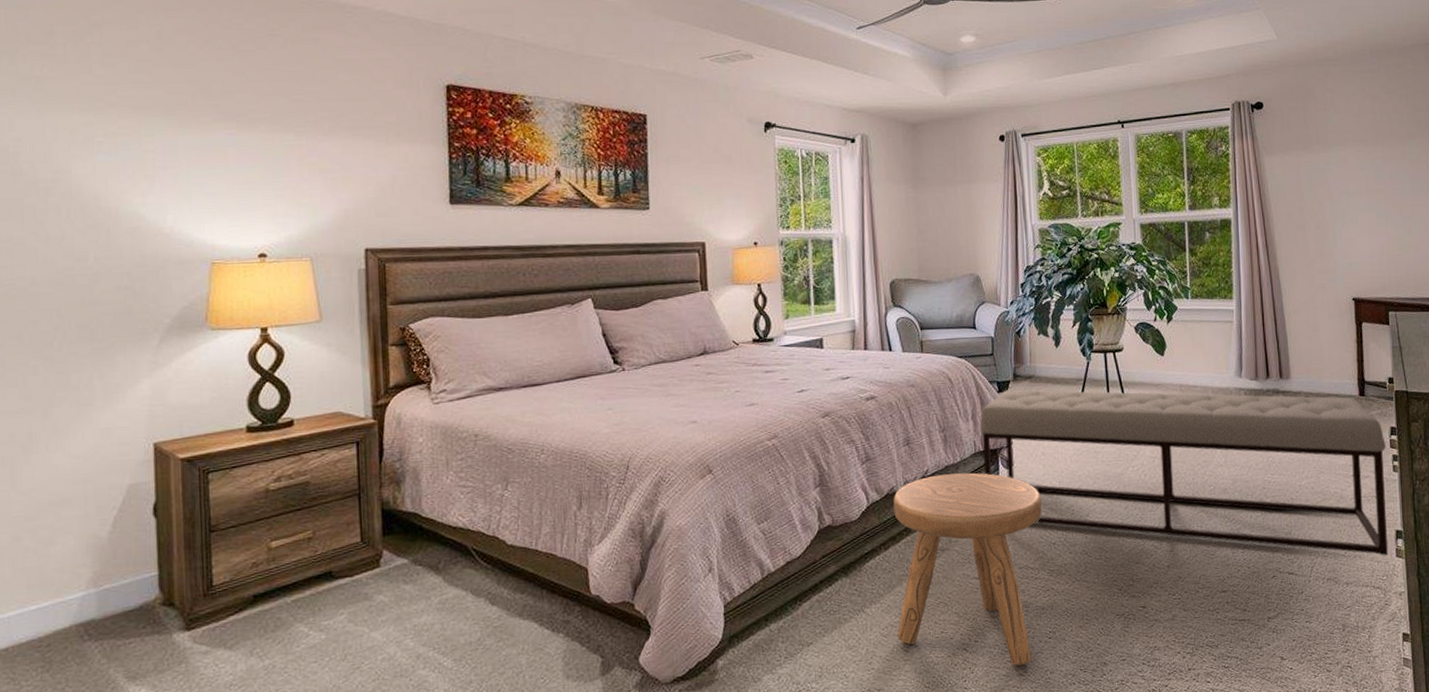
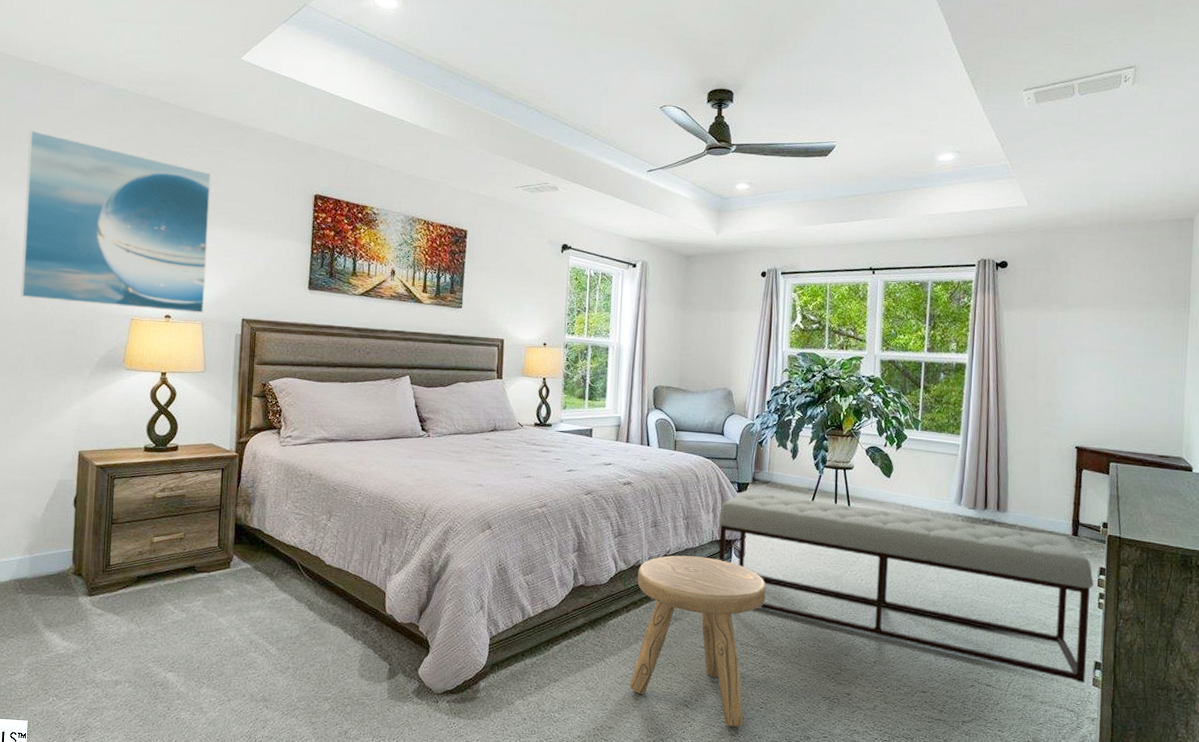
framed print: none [40,27,312,250] -> present [20,130,211,314]

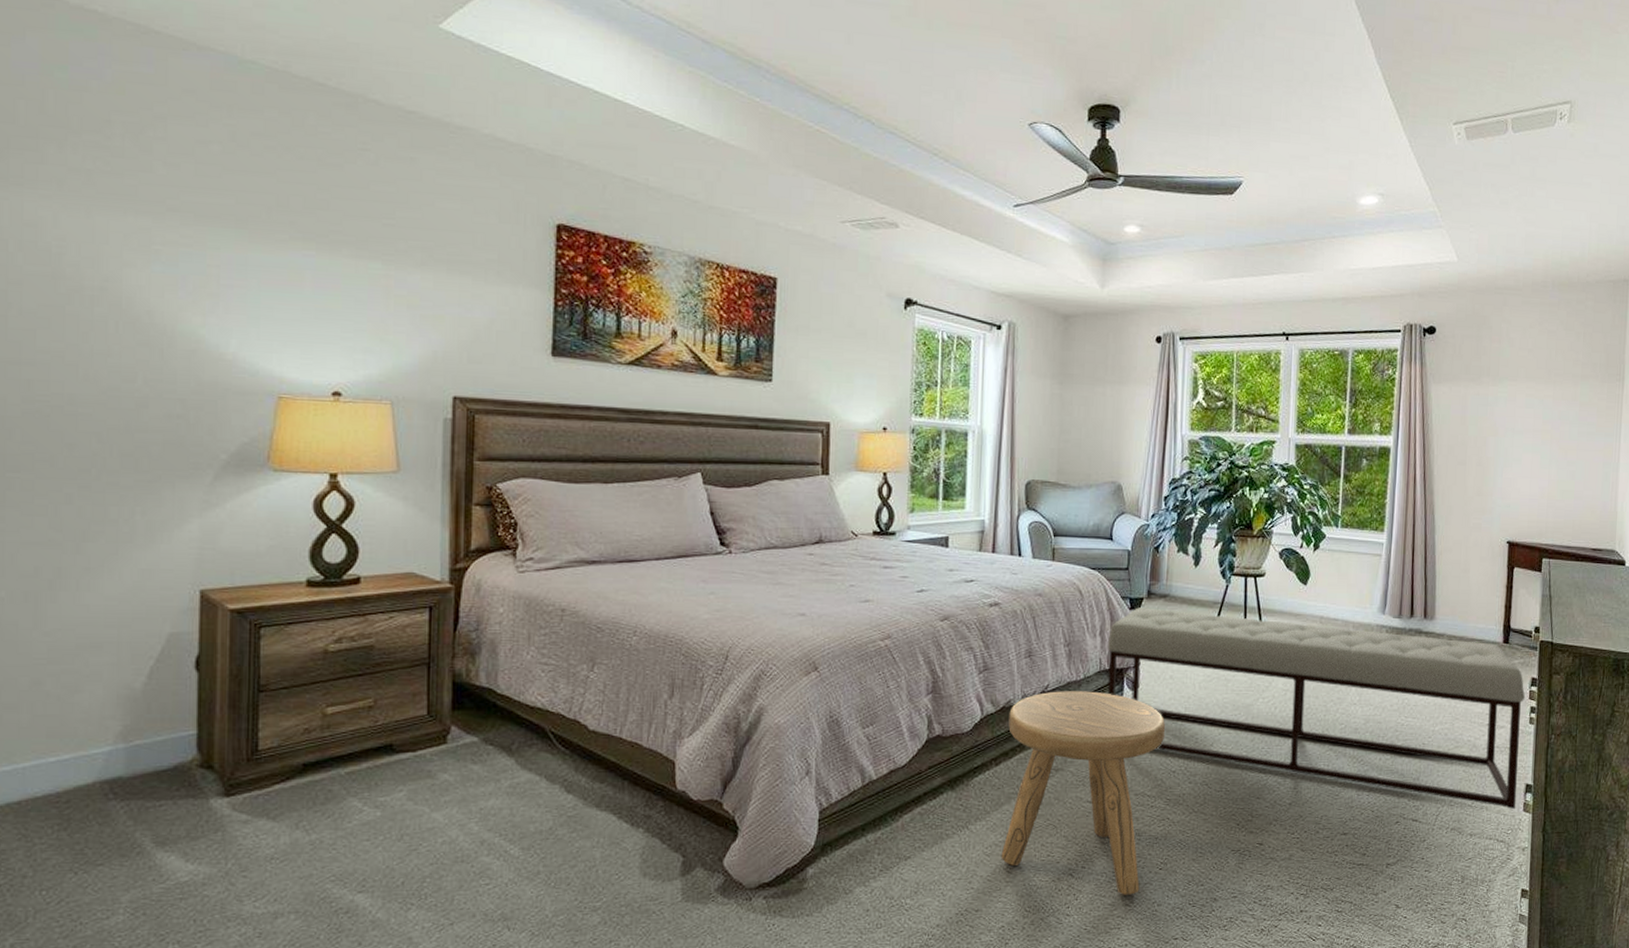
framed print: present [20,130,211,314] -> none [91,114,398,390]

